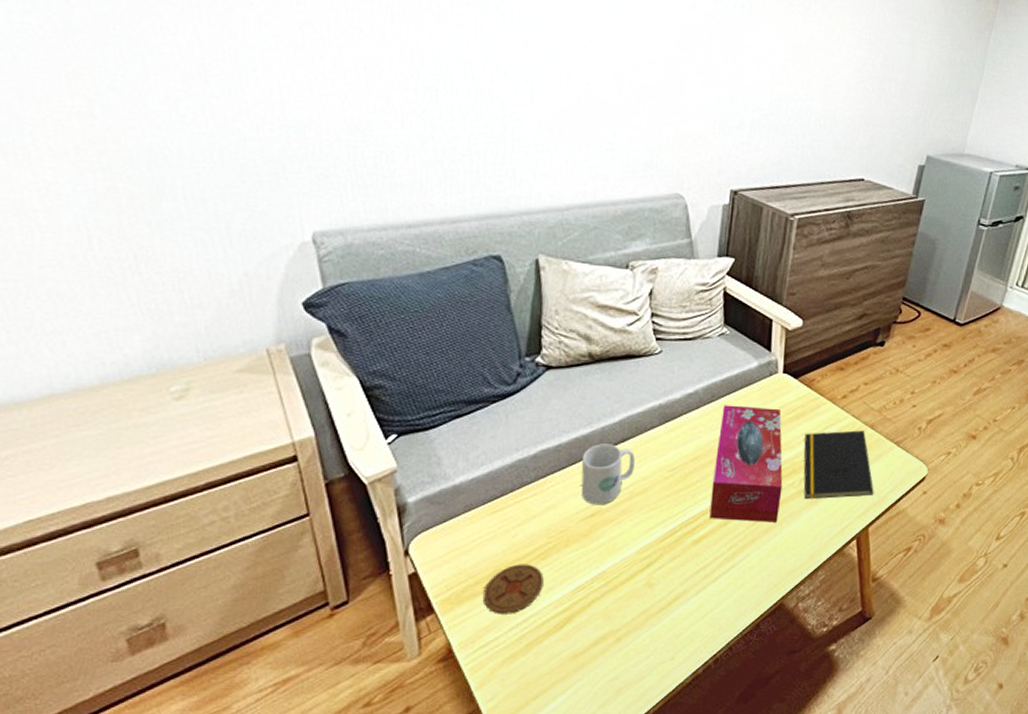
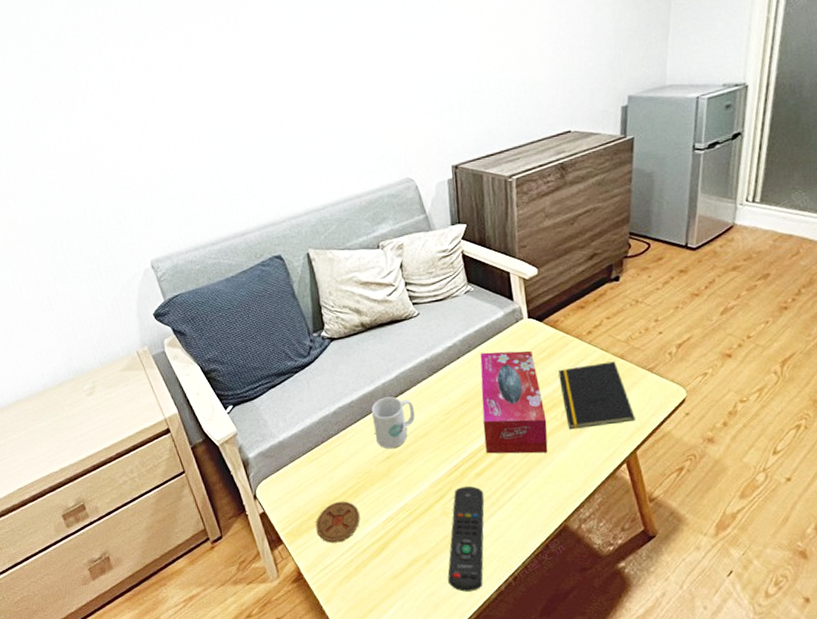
remote control: none [638,554,699,675] -> present [448,486,485,592]

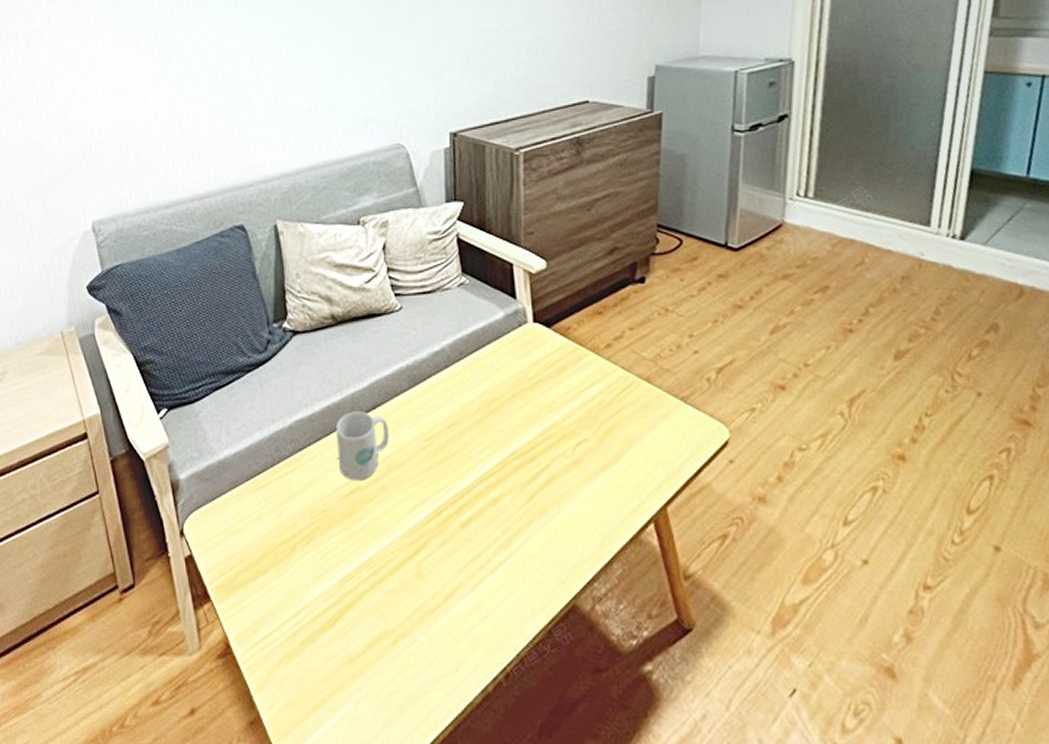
coaster: present [315,501,360,543] -> none [254,547,311,606]
remote control: present [448,486,485,592] -> none [419,538,471,691]
tissue box: present [480,350,548,454] -> none [473,362,554,501]
notepad: present [558,361,636,430] -> none [569,385,666,472]

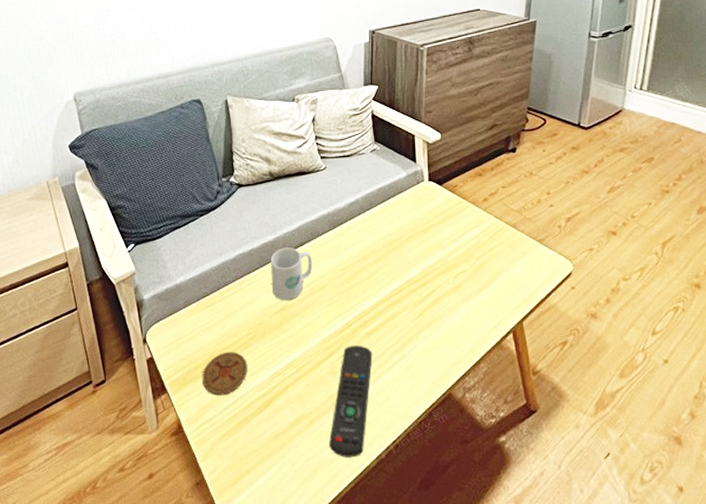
coaster: none [254,547,311,606] -> present [202,351,247,396]
remote control: none [419,538,471,691] -> present [329,345,373,458]

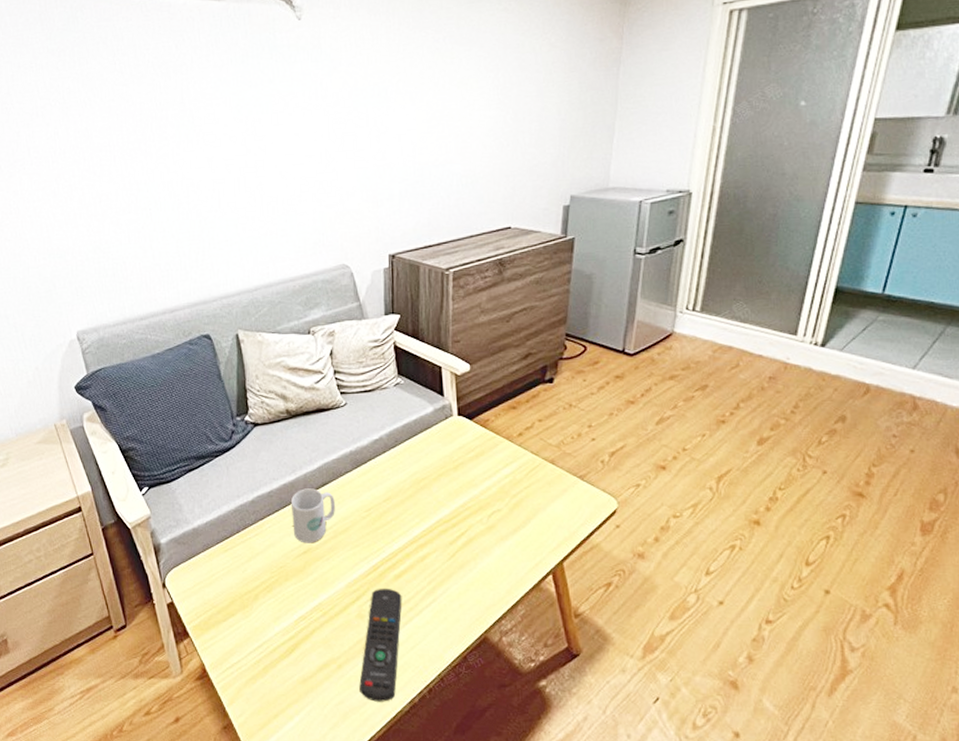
coaster: present [202,351,247,396] -> none [224,596,271,640]

